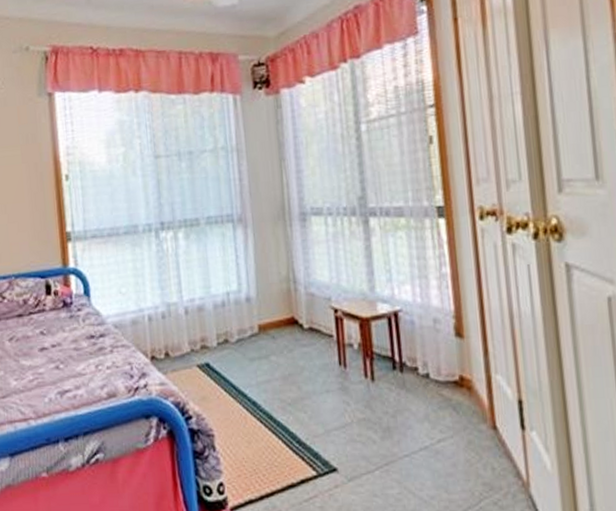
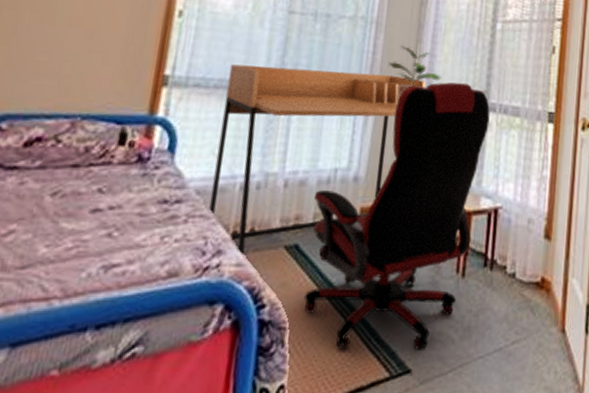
desk: none [116,197,298,377] -> present [209,64,427,257]
office chair: none [213,192,375,453] -> present [304,82,490,351]
potted plant: none [257,167,313,220] -> present [389,46,442,100]

